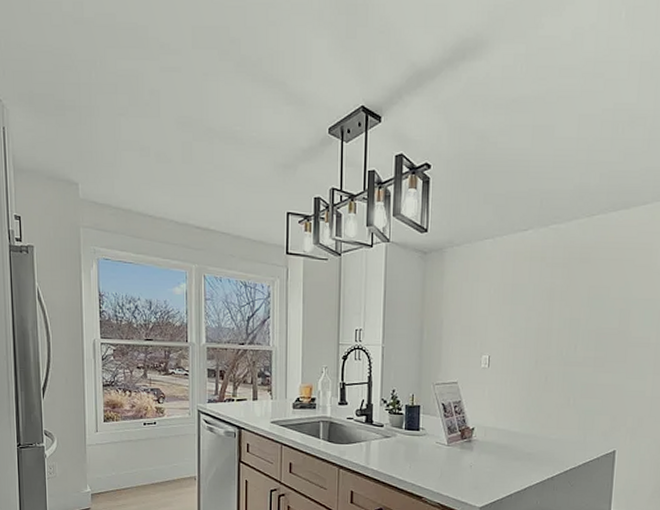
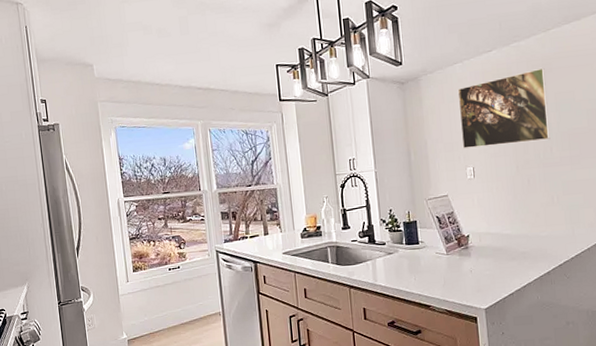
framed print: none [480,256,582,337] -> present [457,67,550,148]

